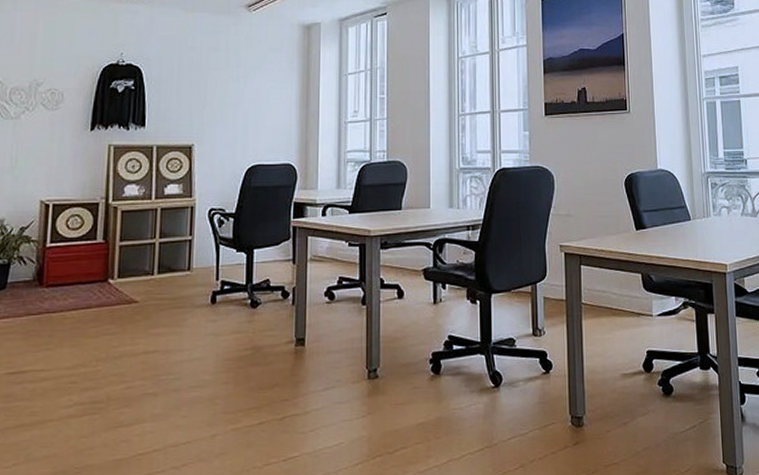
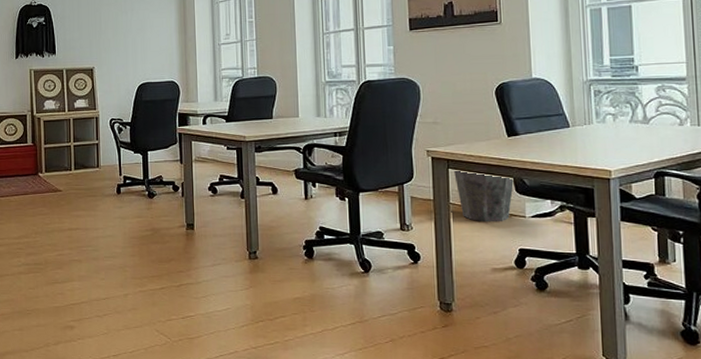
waste bin: none [585,265,643,323] -> present [453,169,515,222]

